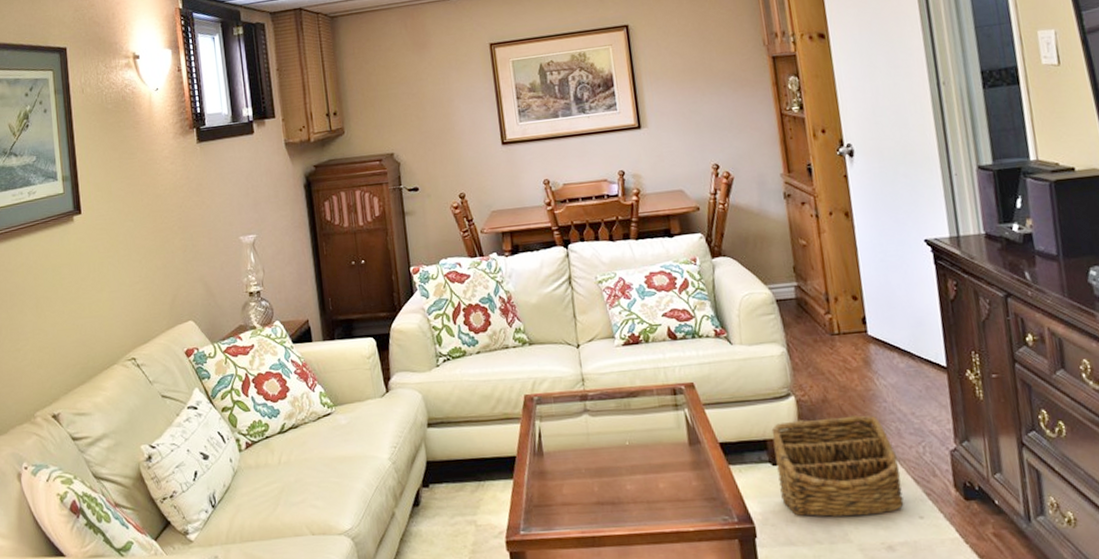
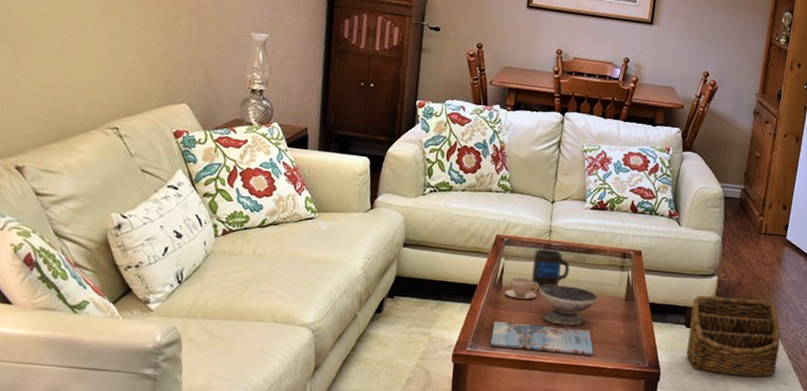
magazine: none [543,487,667,525] -> present [490,321,593,355]
teacup: none [547,438,586,465] -> present [504,276,540,300]
mug: none [570,400,616,448] -> present [531,248,570,288]
bowl: none [586,439,657,488] -> present [539,284,598,326]

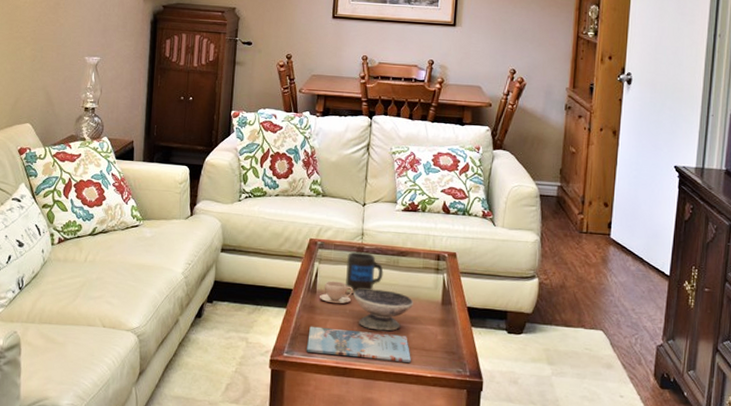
basket: present [686,295,781,377] -> none [510,299,613,388]

